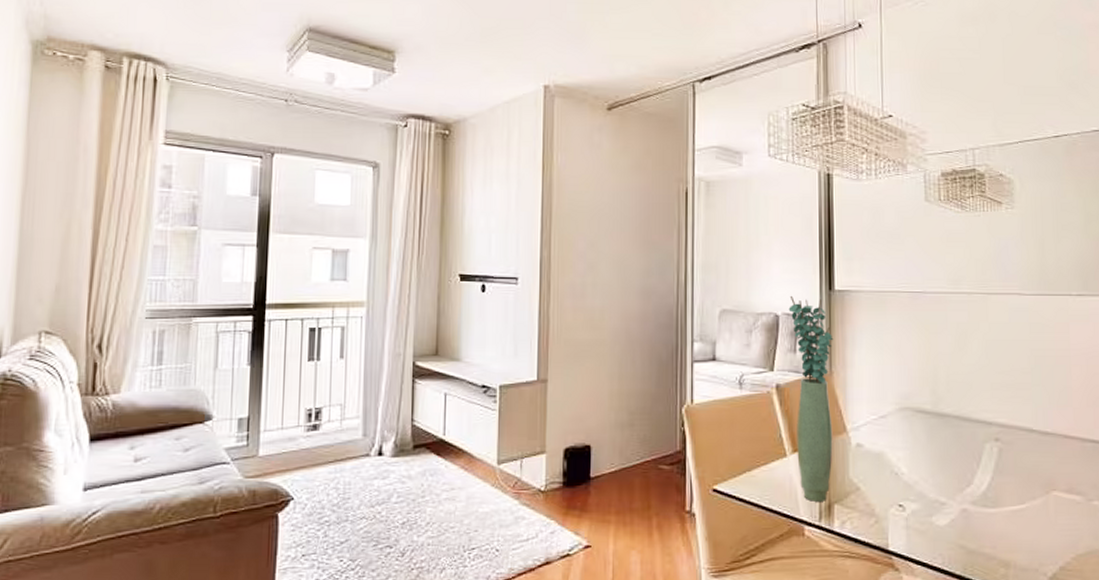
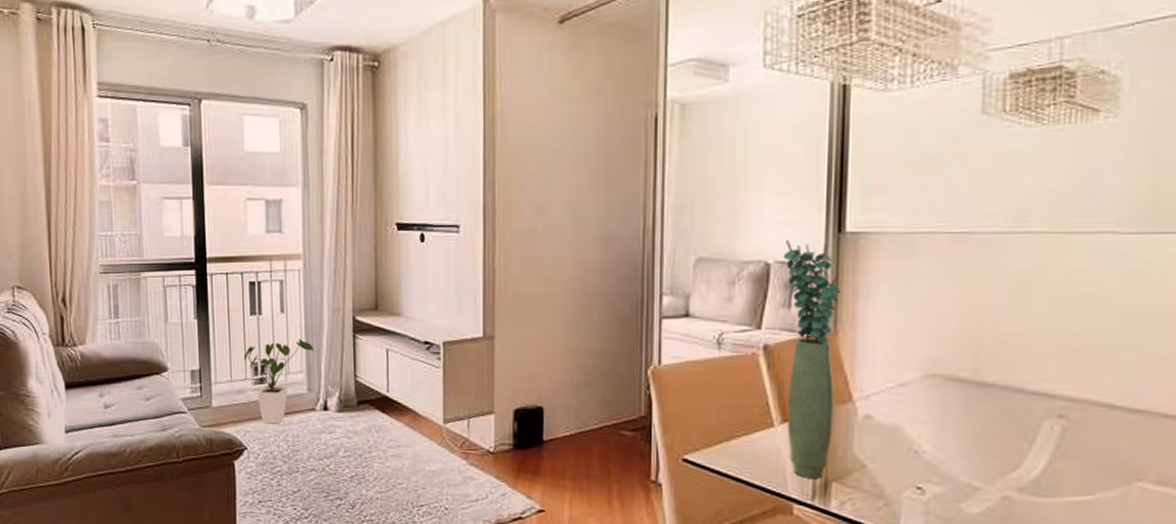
house plant: none [297,384,372,472] -> present [243,339,314,424]

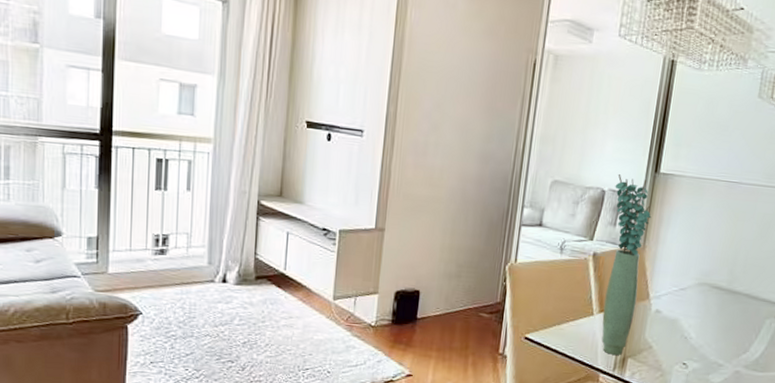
house plant: present [243,339,314,424] -> none [145,216,217,293]

